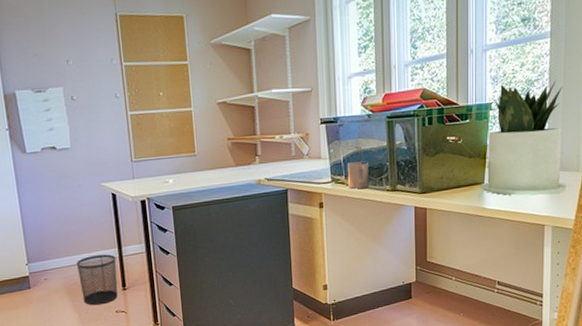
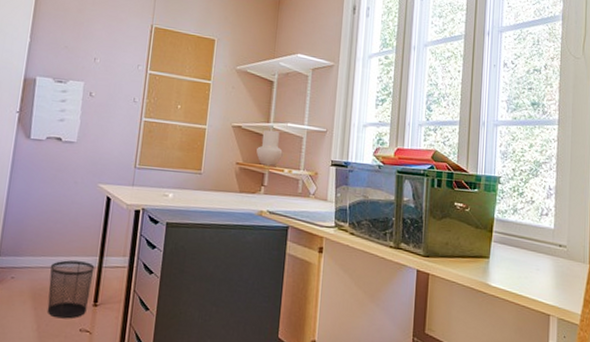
vase: none [245,99,271,136] -> present [256,129,283,166]
mug: present [347,161,369,189] -> none [350,210,374,241]
planter: present [480,80,568,196] -> none [485,161,574,283]

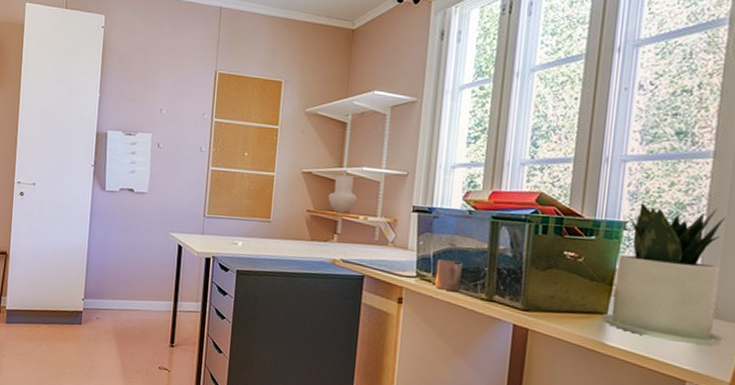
waste bin: present [47,260,95,319] -> none [129,304,170,357]
mug: none [350,210,374,241] -> present [434,259,462,292]
planter: none [485,161,574,283] -> present [601,203,725,346]

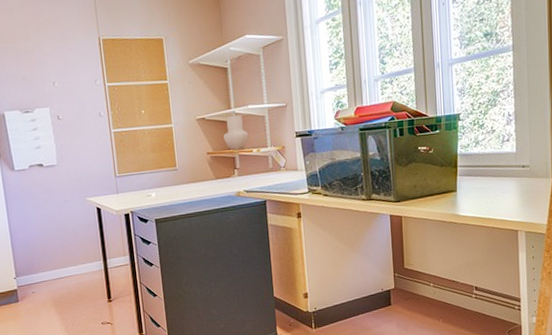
mug: present [434,259,462,292] -> none [322,172,345,199]
planter: present [601,203,725,346] -> none [452,91,539,203]

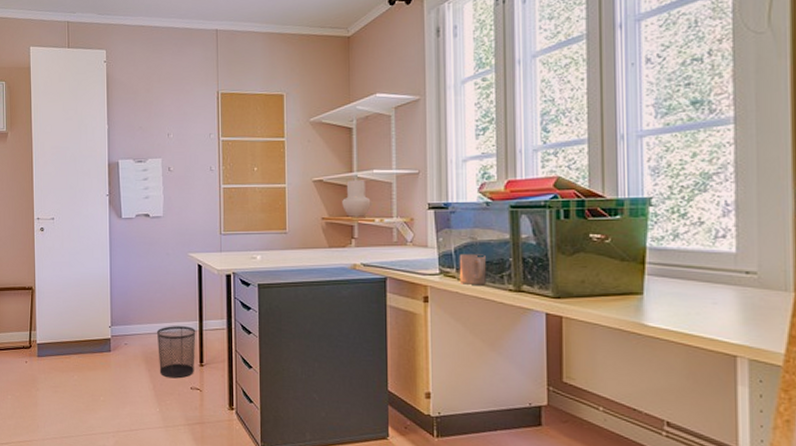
waste bin: none [62,267,103,318] -> present [156,326,196,379]
mug: none [322,172,345,199] -> present [459,254,486,286]

